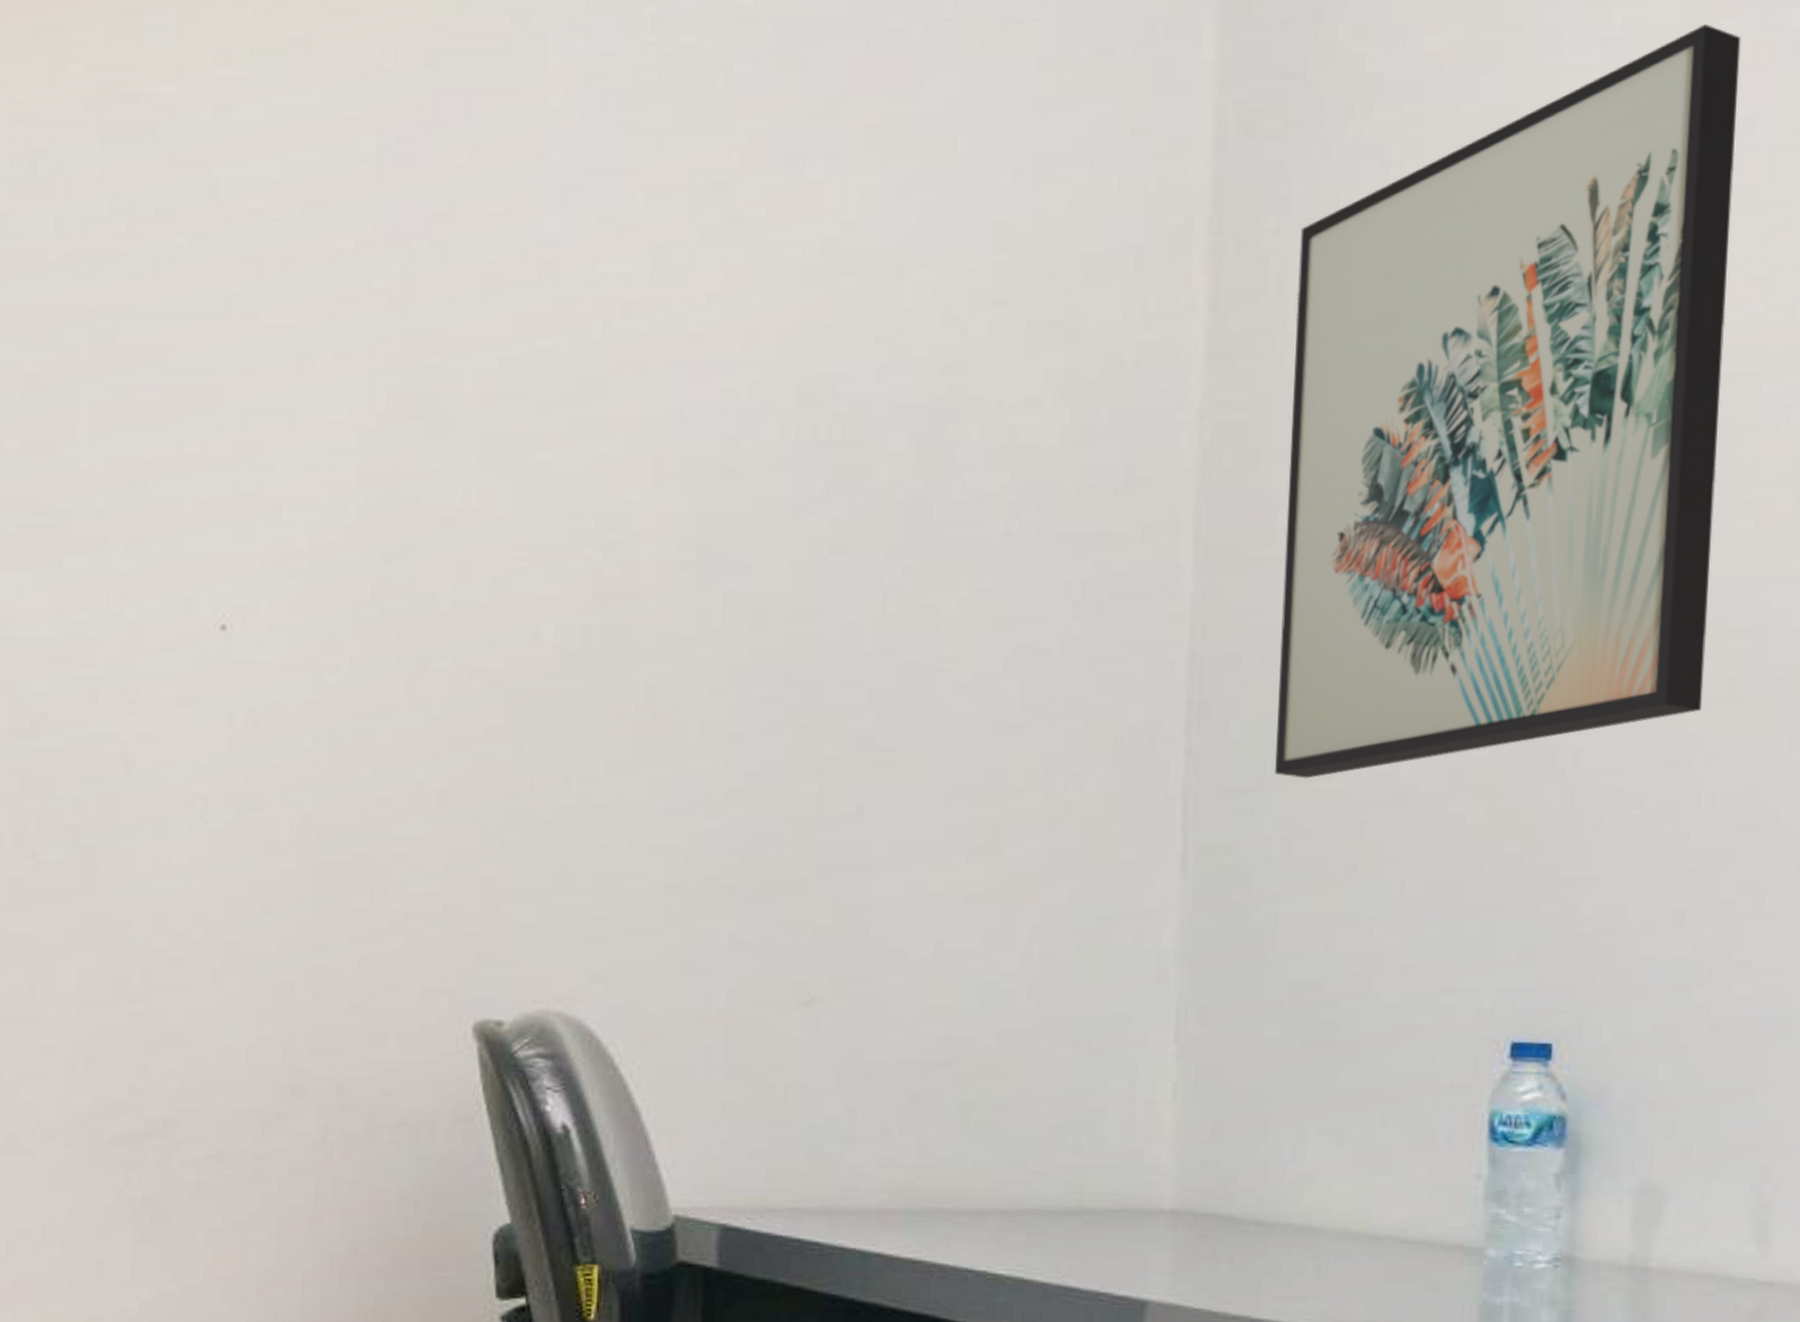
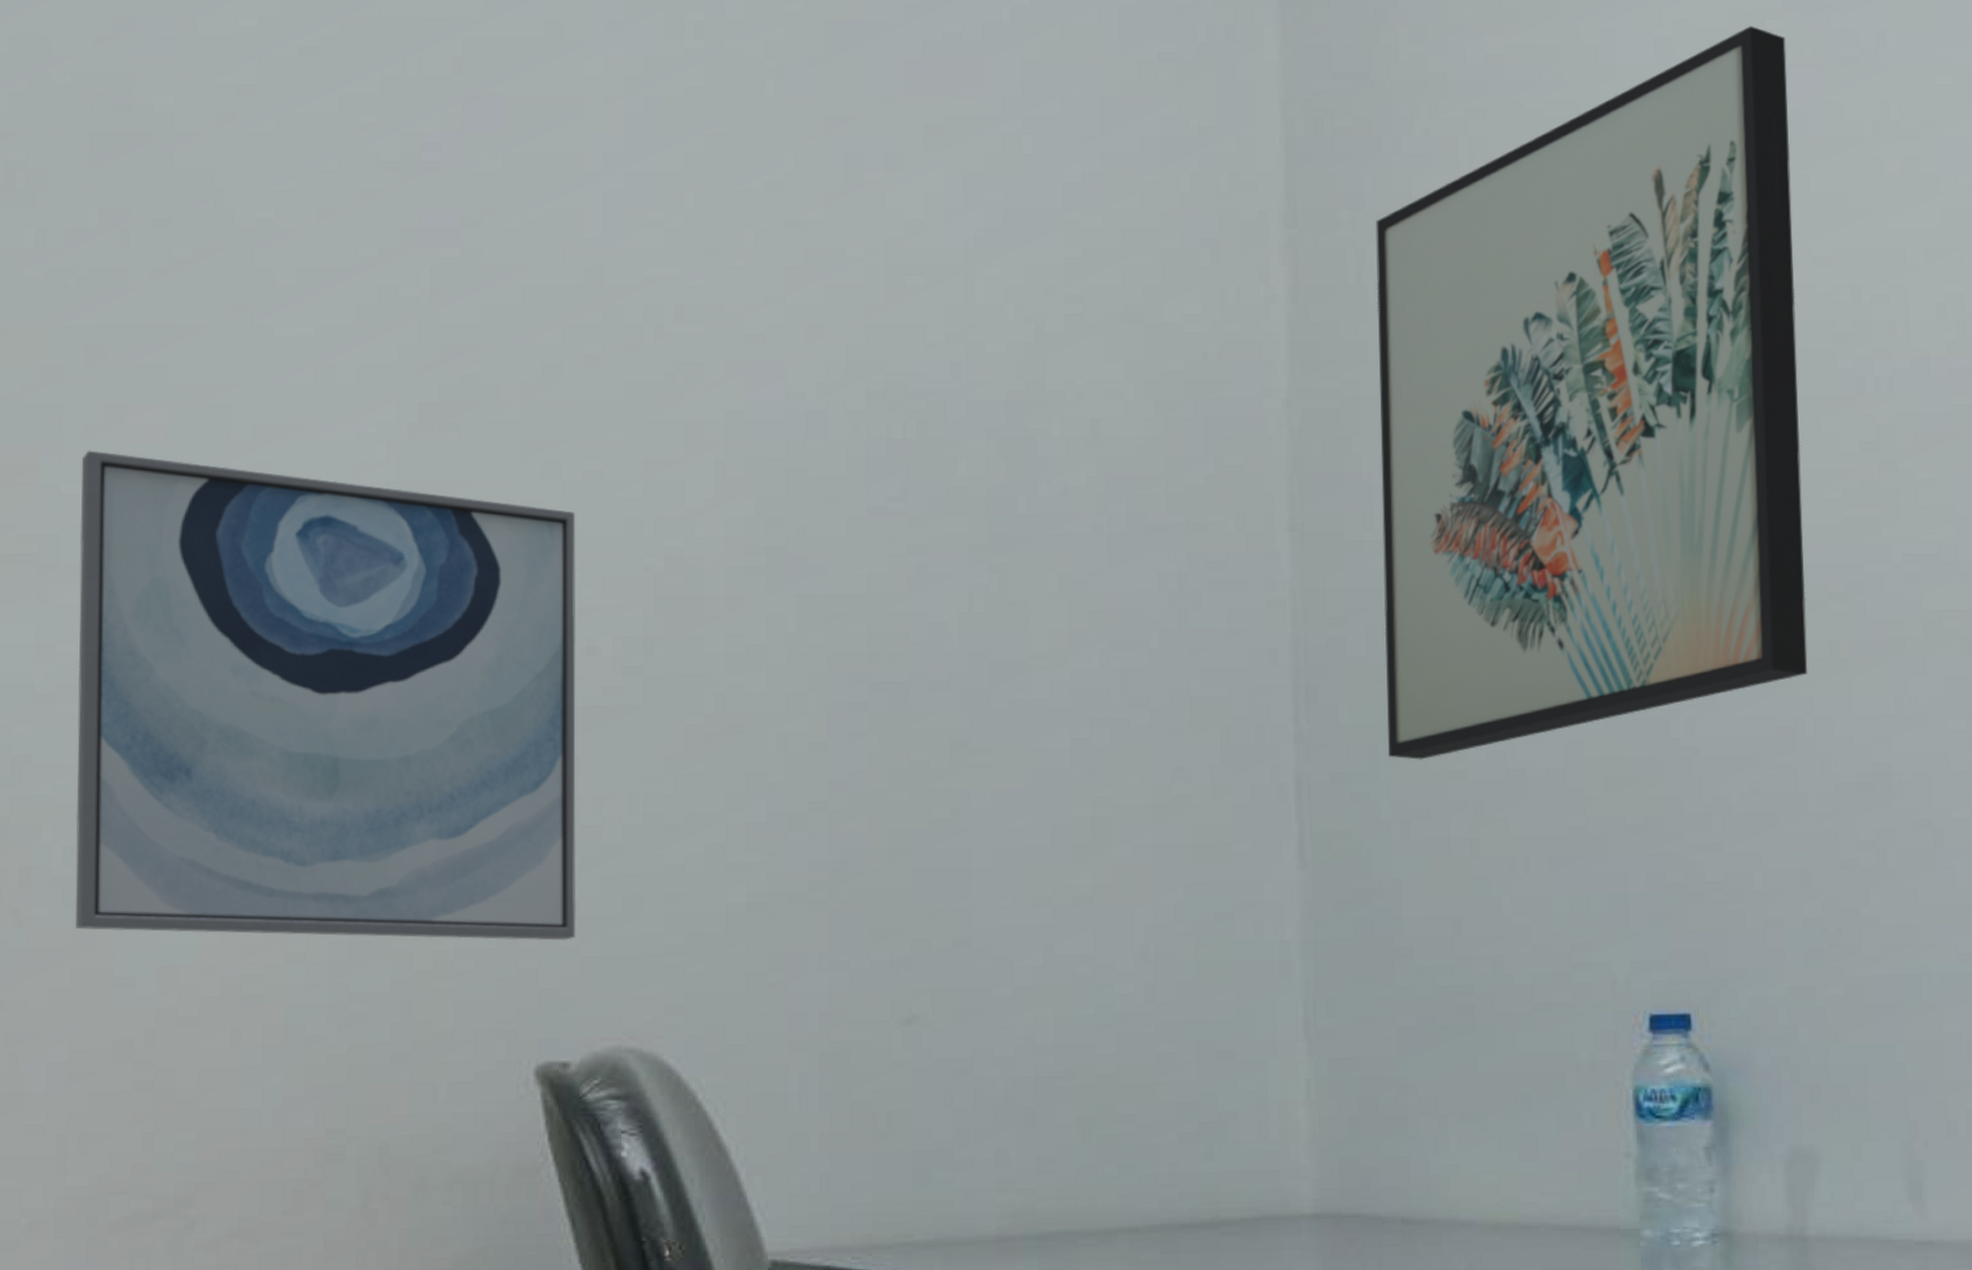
wall art: none [83,429,525,909] -> present [75,450,577,941]

